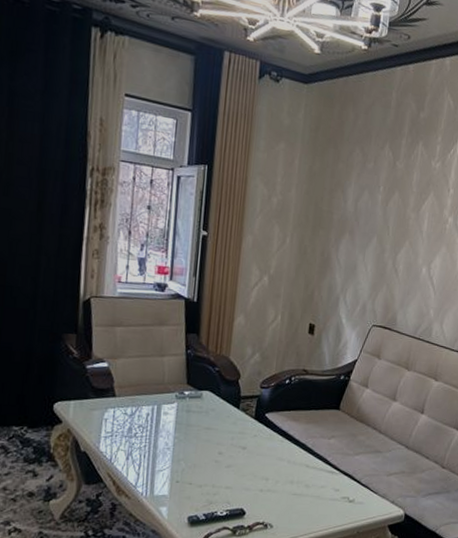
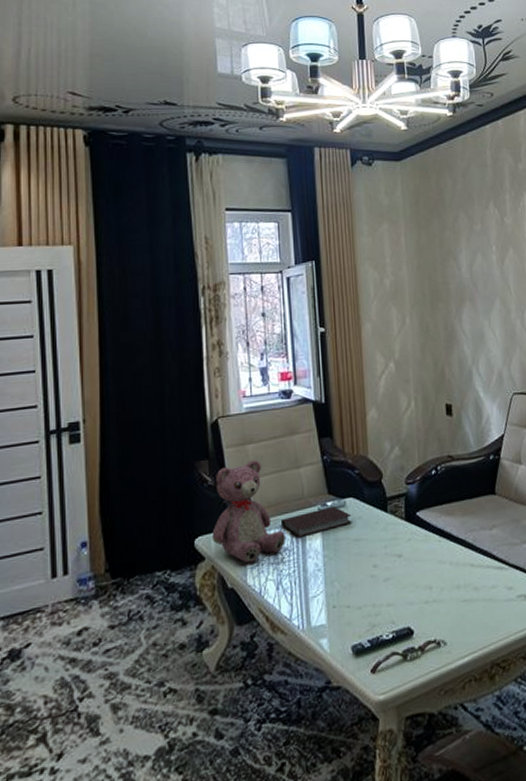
teddy bear: none [71,341,141,433] -> present [212,460,285,564]
notebook: none [138,396,206,418] -> present [280,506,352,538]

